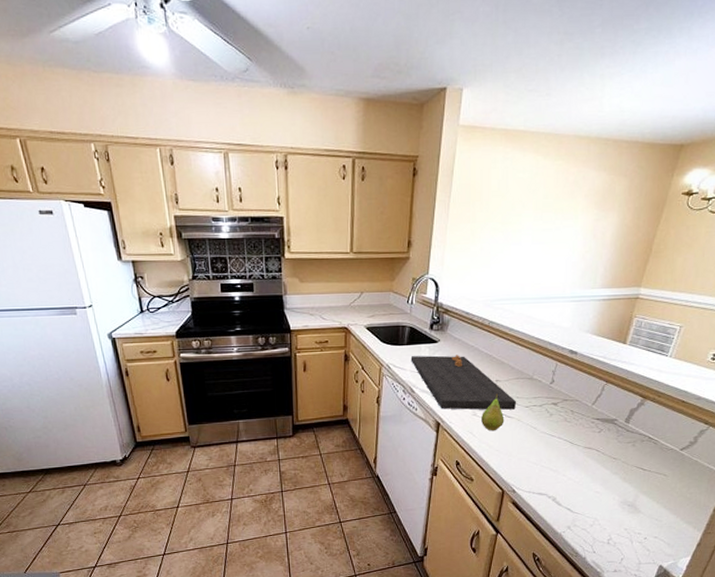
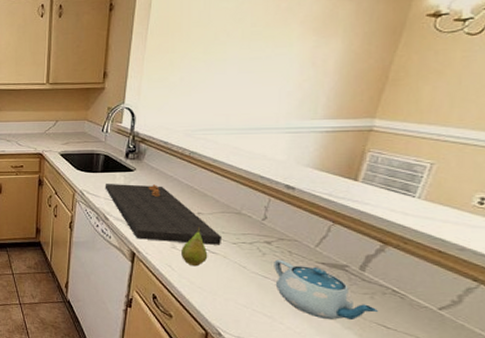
teapot: none [559,418,637,467] -> present [274,259,378,321]

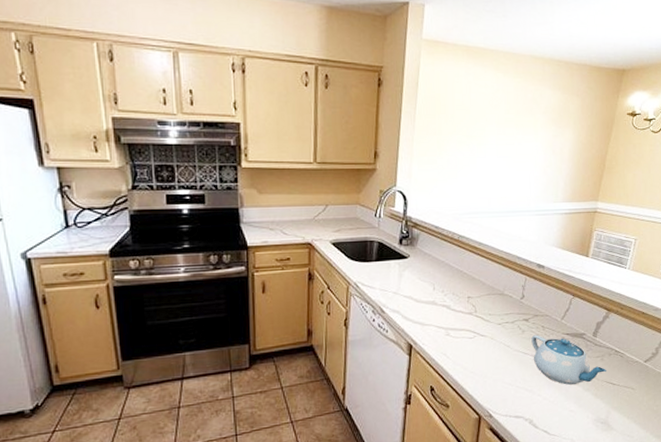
cutting board: present [105,184,223,245] -> none [380,271,490,330]
fruit: present [181,227,208,267] -> none [455,311,478,352]

